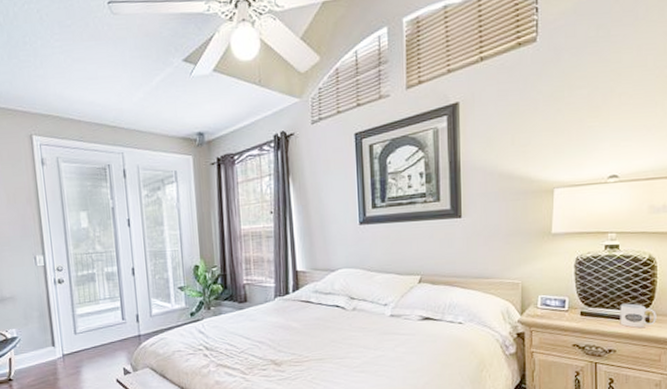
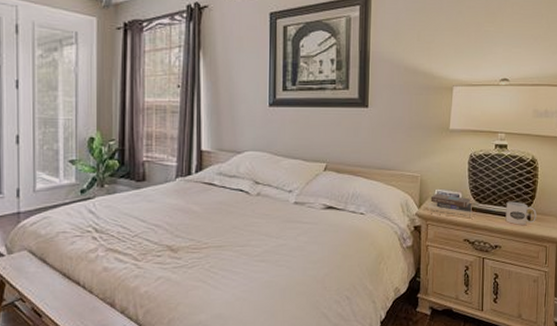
books: none [531,299,582,324] -> present [427,194,473,219]

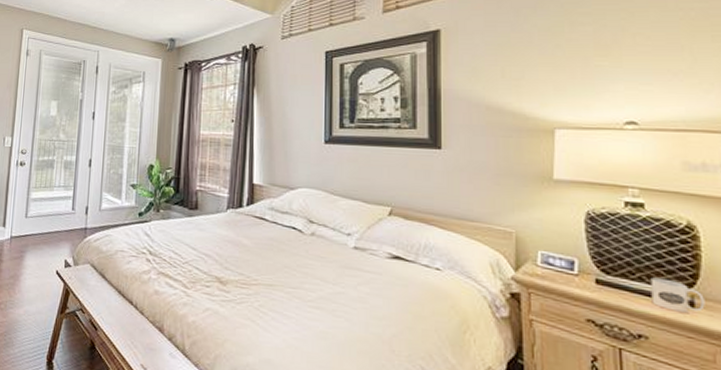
books: present [427,194,473,219] -> none [528,256,598,294]

